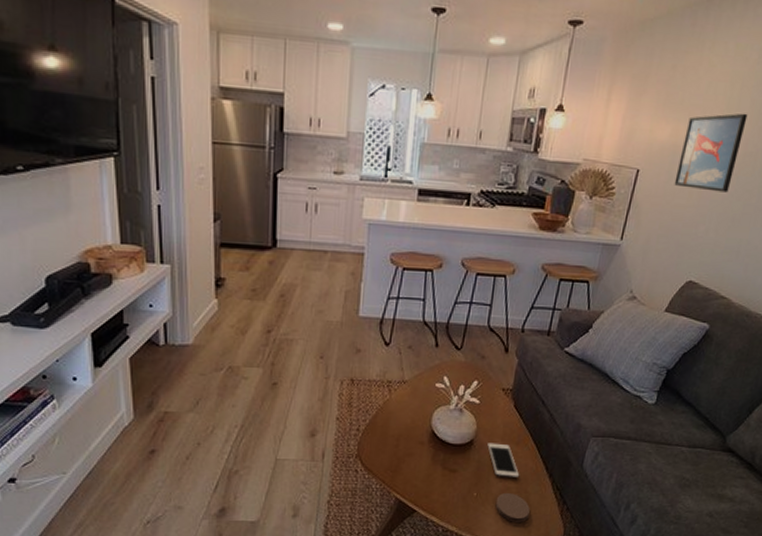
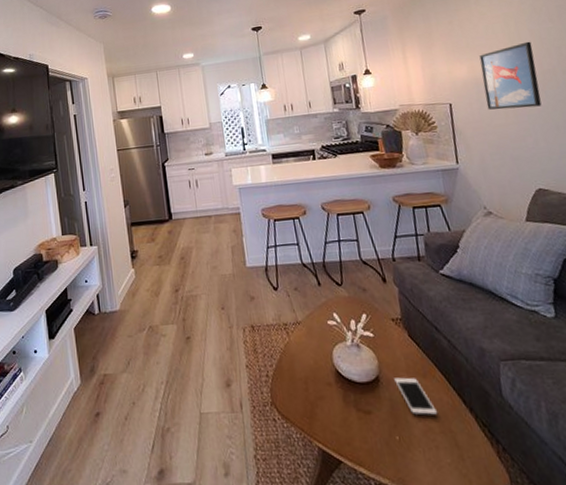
coaster: present [495,493,530,522] -> none [421,434,464,470]

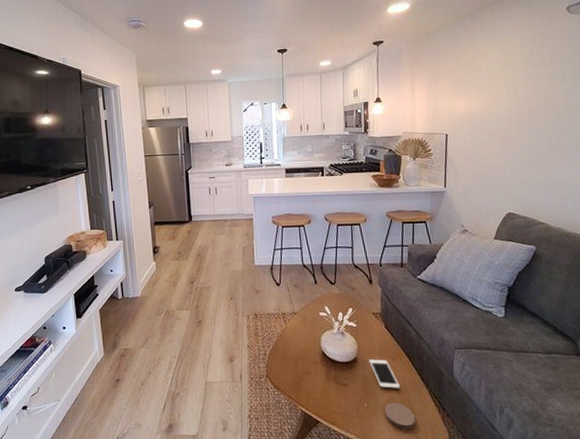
coaster: none [421,434,464,470] -> present [384,403,415,429]
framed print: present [479,41,542,110] -> none [477,83,525,143]

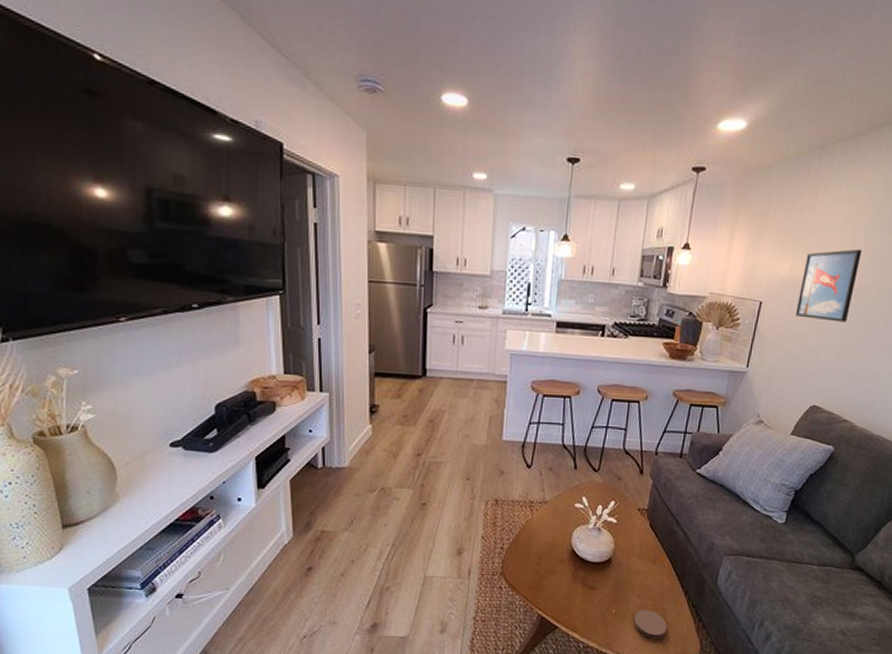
cell phone: present [369,359,401,389] -> none [625,561,657,595]
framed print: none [477,83,525,143] -> present [795,249,862,322]

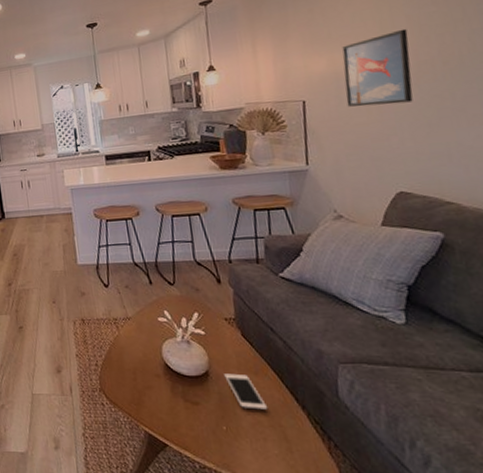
cell phone: none [625,561,657,595] -> present [224,373,269,410]
coaster: present [633,610,667,639] -> none [248,427,292,460]

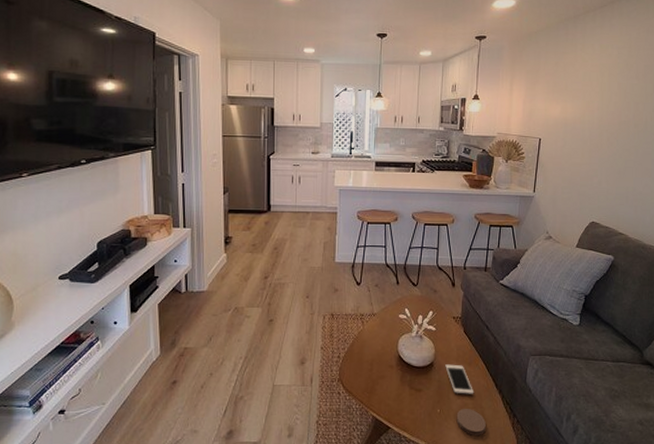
coaster: none [248,427,292,460] -> present [456,409,486,436]
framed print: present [342,28,413,107] -> none [569,93,617,152]

